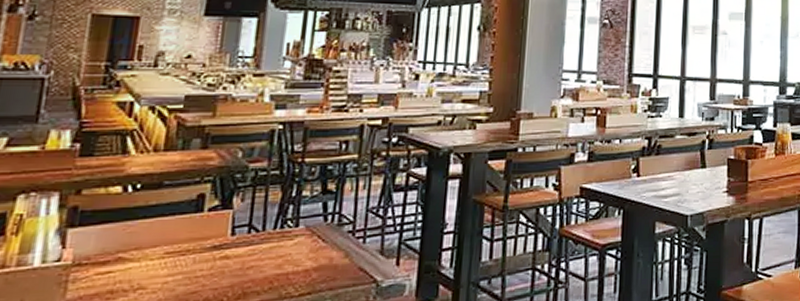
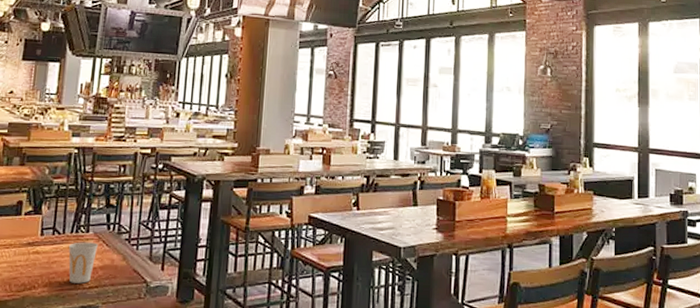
cup: none [269,238,312,292] -> present [68,242,99,284]

